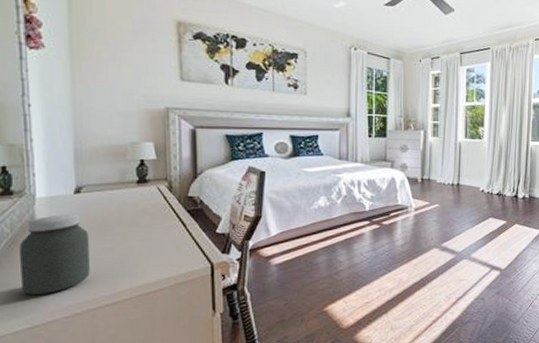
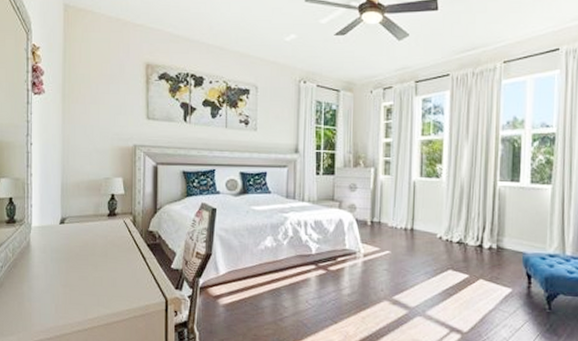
jar: present [19,214,90,296] -> none [18,243,68,316]

